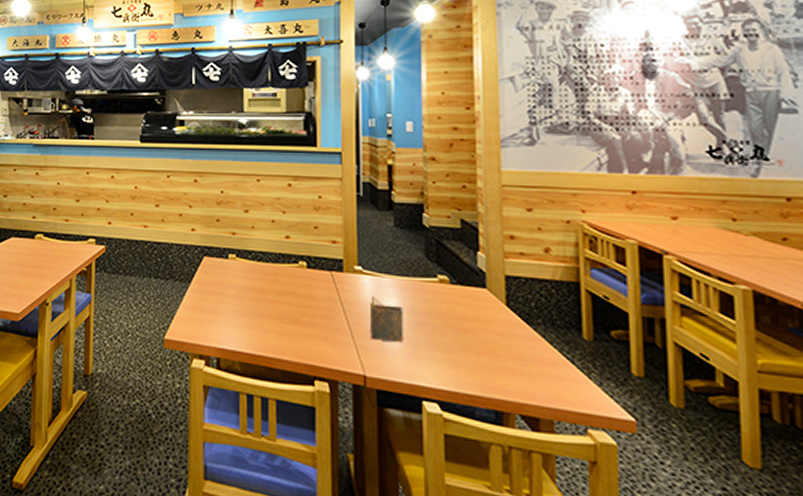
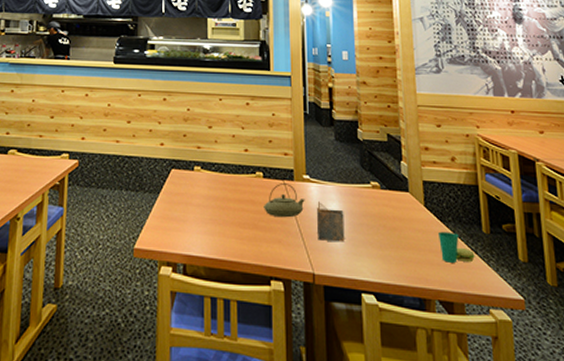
teapot: none [307,275,356,313] -> present [264,183,305,218]
cup: none [522,335,571,374] -> present [437,231,475,263]

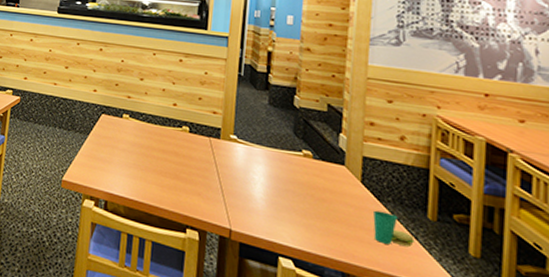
teapot: present [264,183,305,218] -> none [187,140,230,174]
napkin holder: present [317,200,345,242] -> none [239,161,270,205]

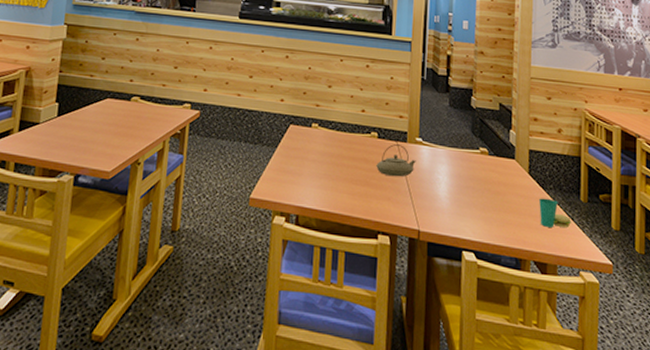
teapot: none [187,140,230,174] -> present [376,144,416,177]

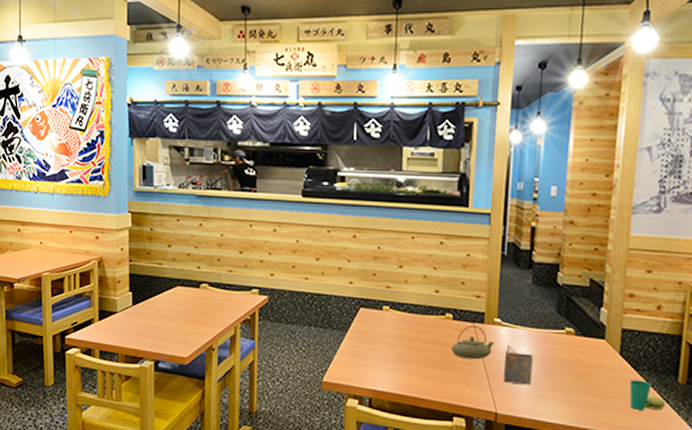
napkin holder: none [425,162,452,203] -> present [504,344,534,386]

